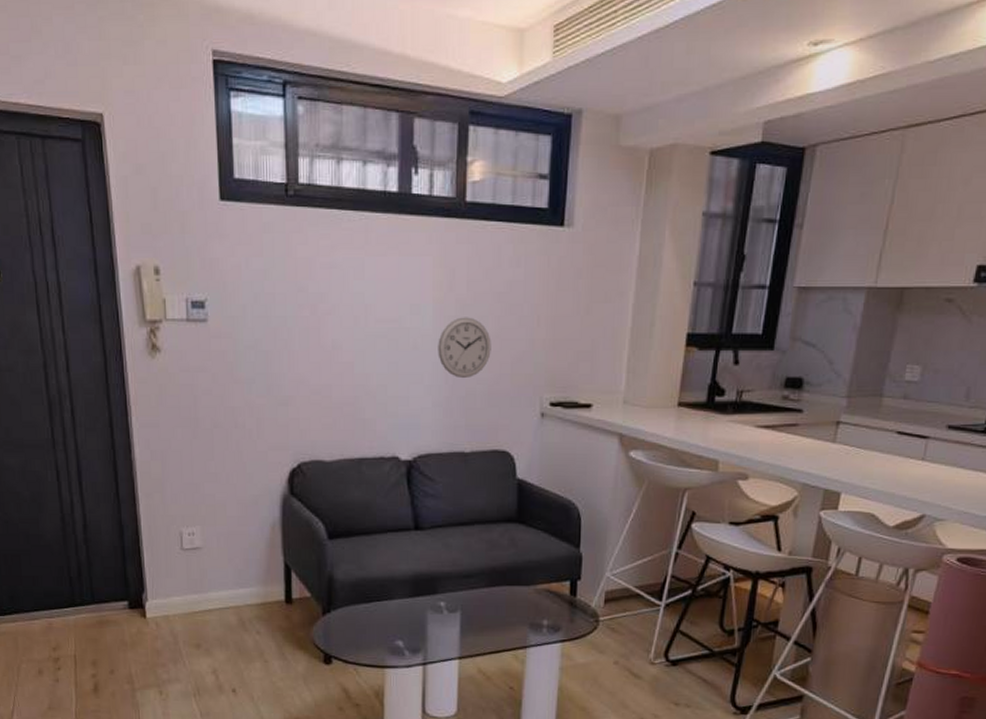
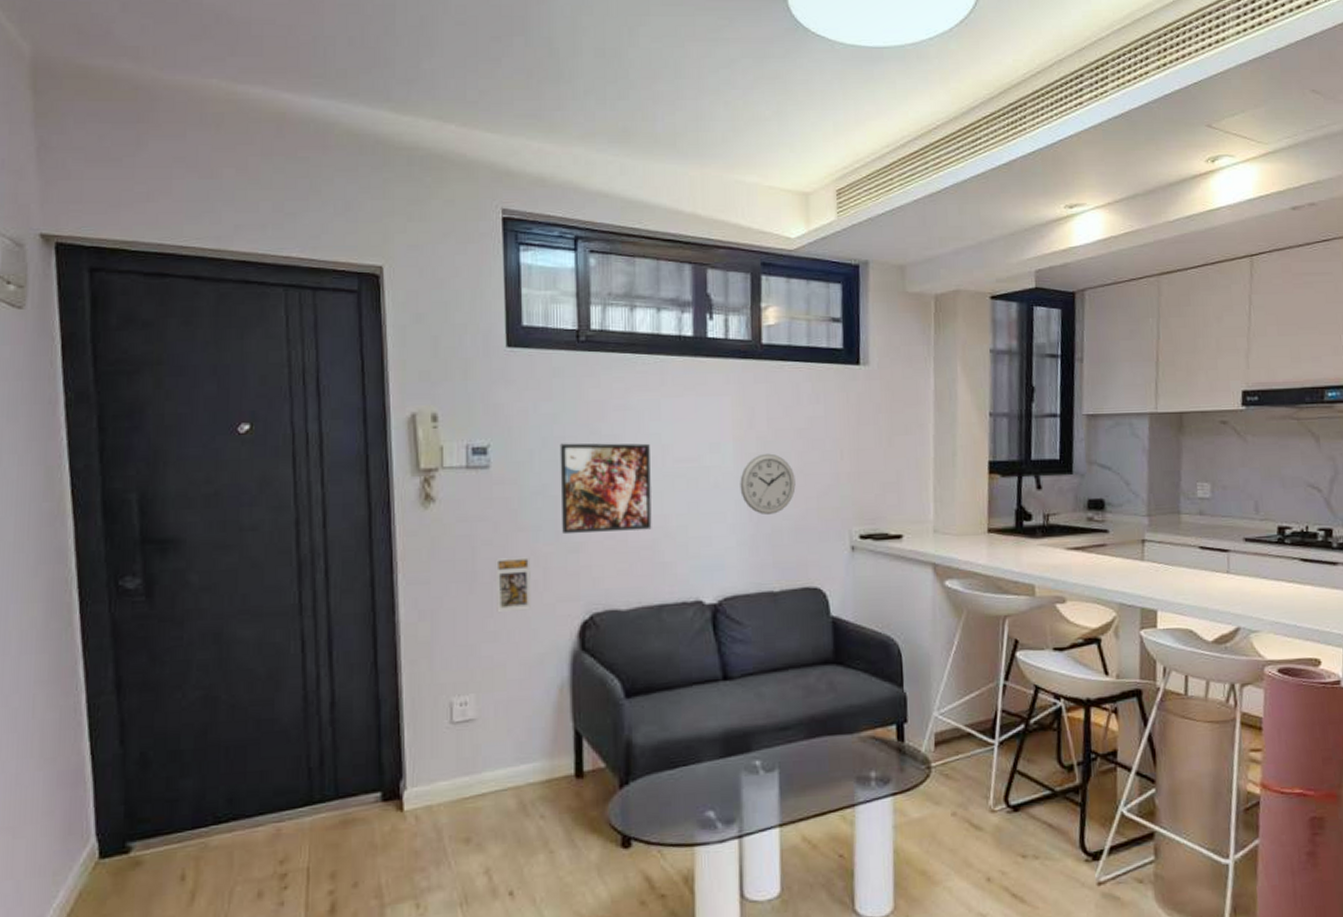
trading card display case: none [214,408,246,457] -> present [495,557,531,613]
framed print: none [270,300,354,388] -> present [560,443,652,535]

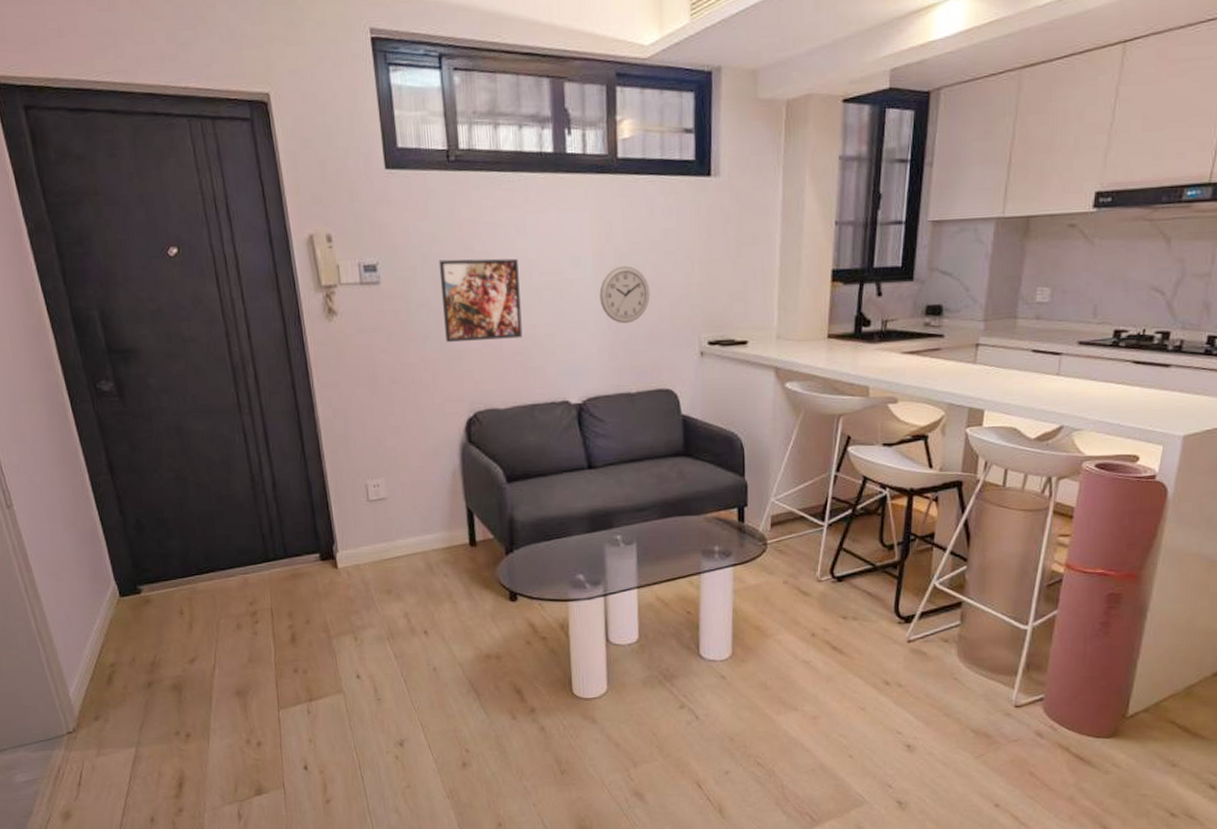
trading card display case: present [495,557,531,613] -> none [391,363,424,411]

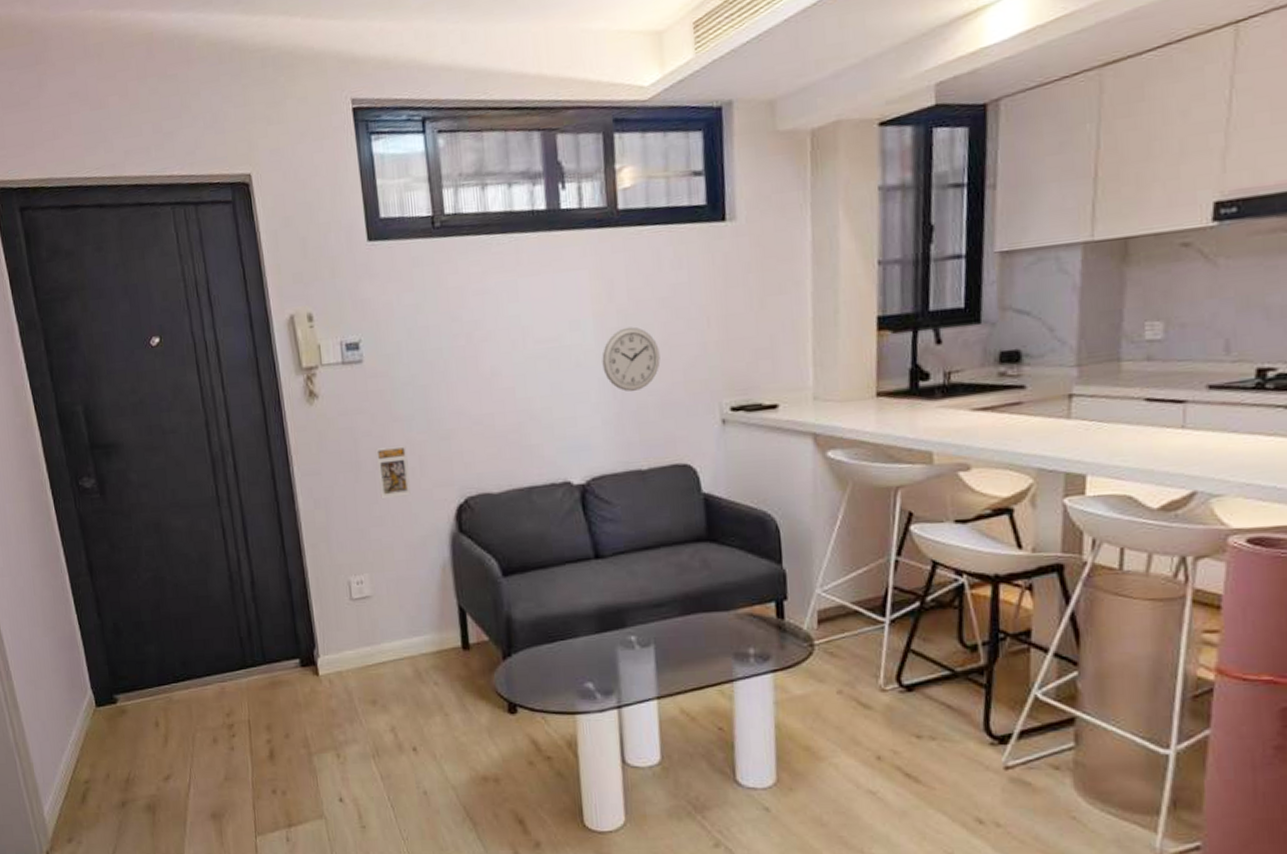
trading card display case: none [391,363,424,411] -> present [375,446,411,500]
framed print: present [438,258,523,343] -> none [424,326,517,423]

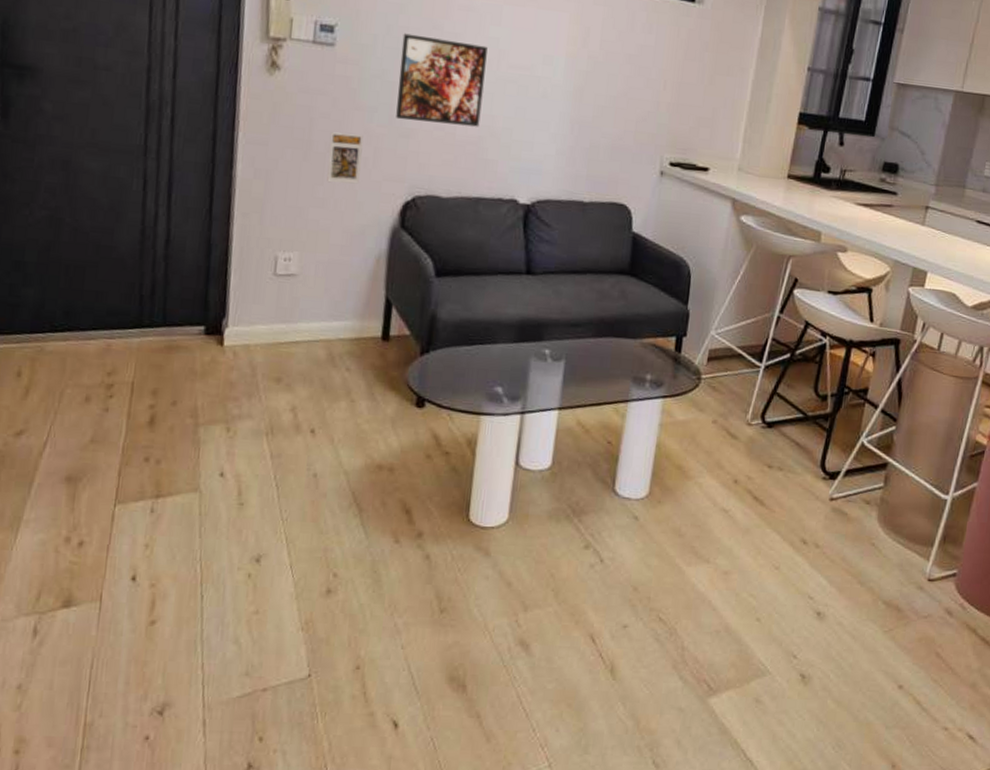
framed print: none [424,326,517,423] -> present [396,33,488,127]
wall clock: present [602,327,661,392] -> none [566,72,619,131]

